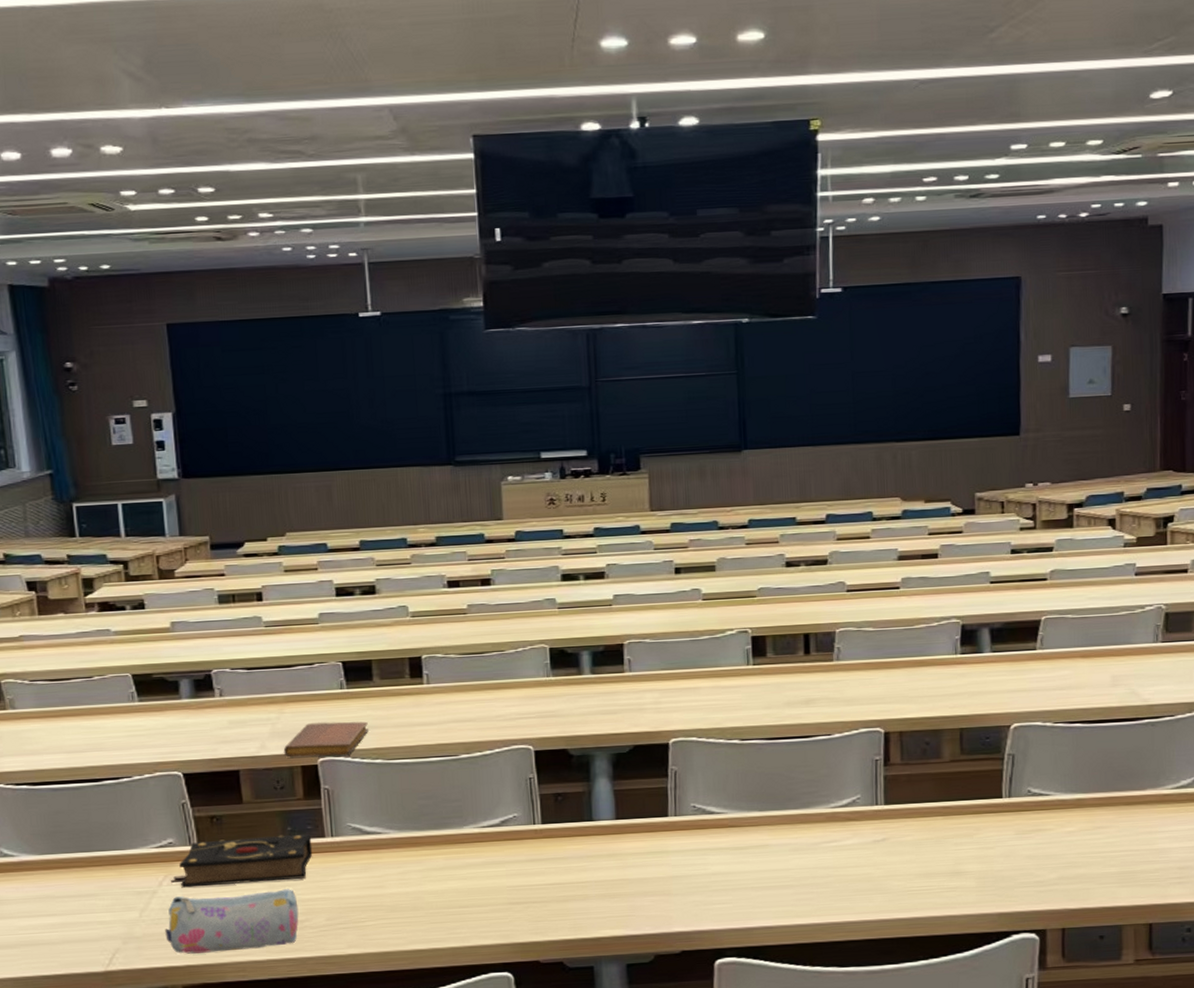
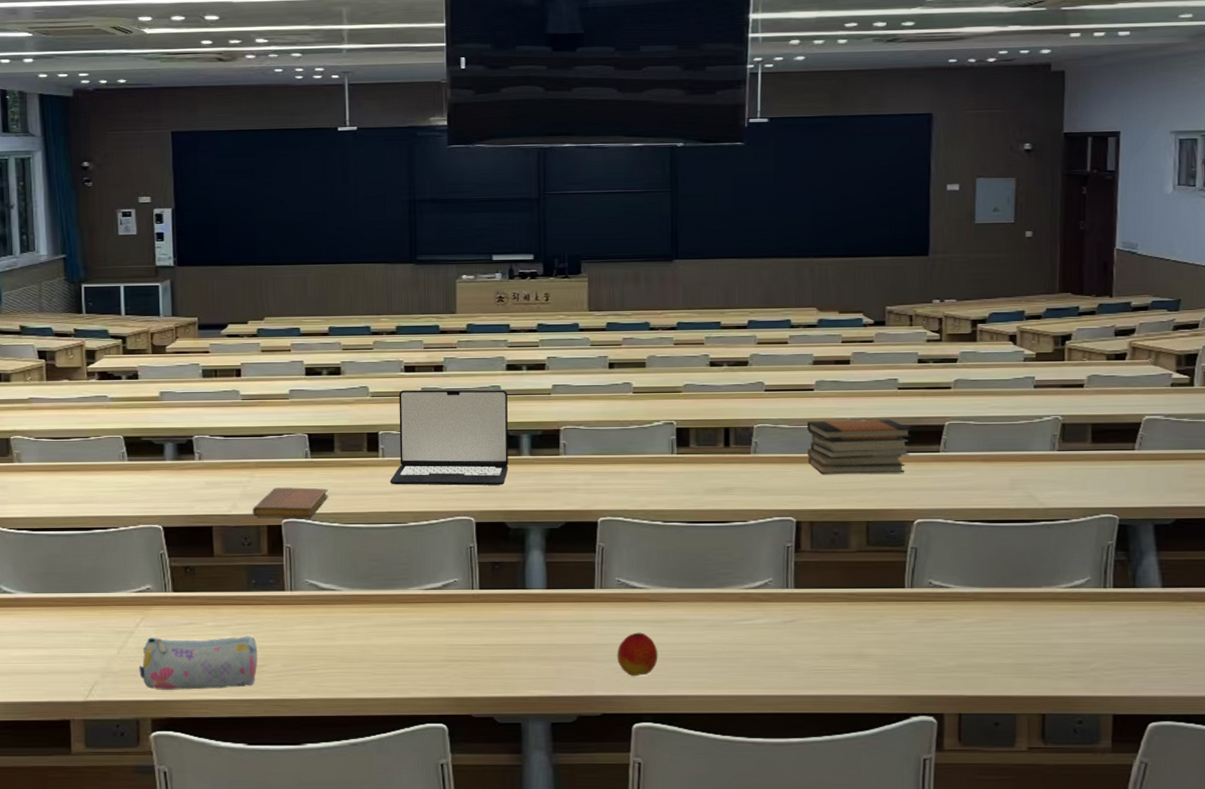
book: present [171,833,313,888] -> none [147,586,273,630]
laptop: none [436,603,568,714] -> present [389,389,508,486]
peach: none [695,861,740,909] -> present [617,632,658,677]
book stack: none [893,616,1006,680] -> present [807,419,912,474]

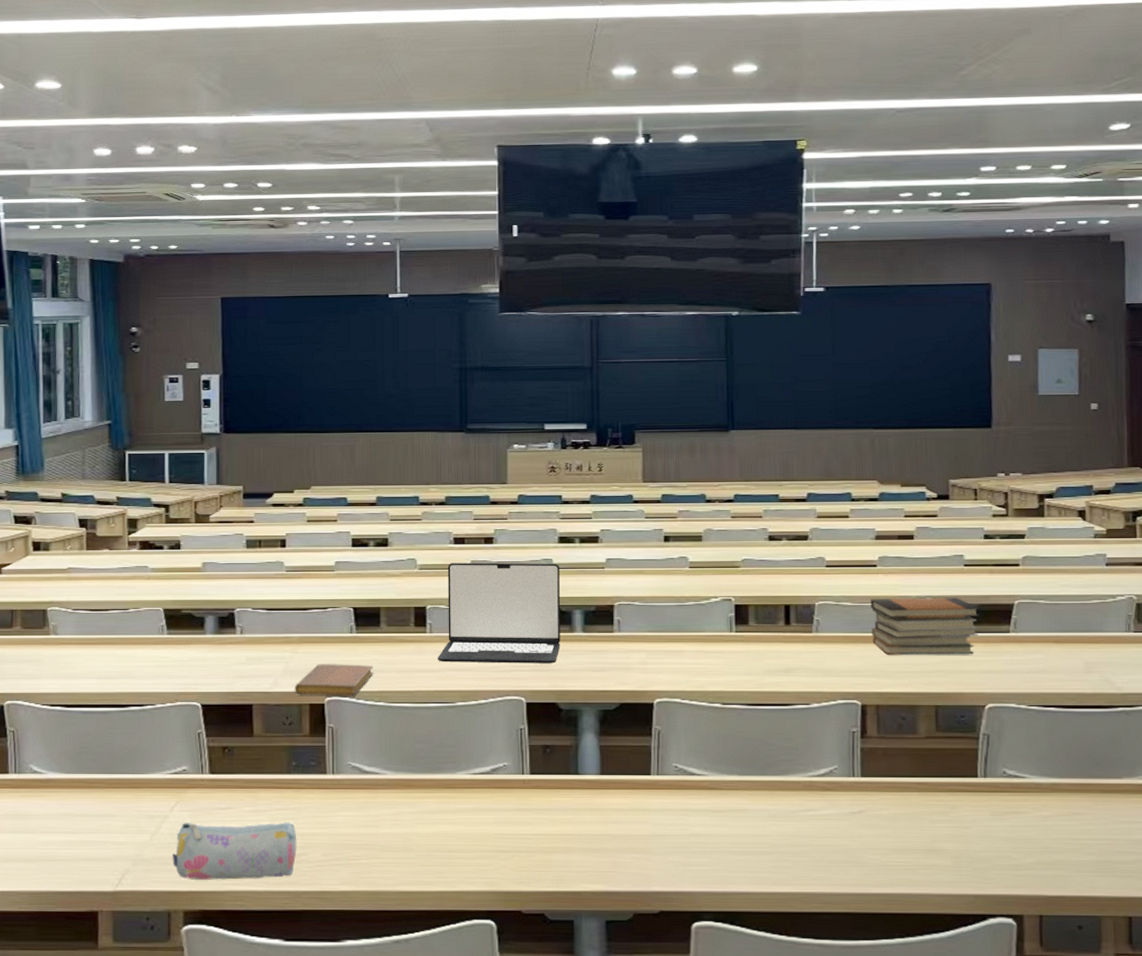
peach: present [617,632,658,677] -> none [674,822,719,871]

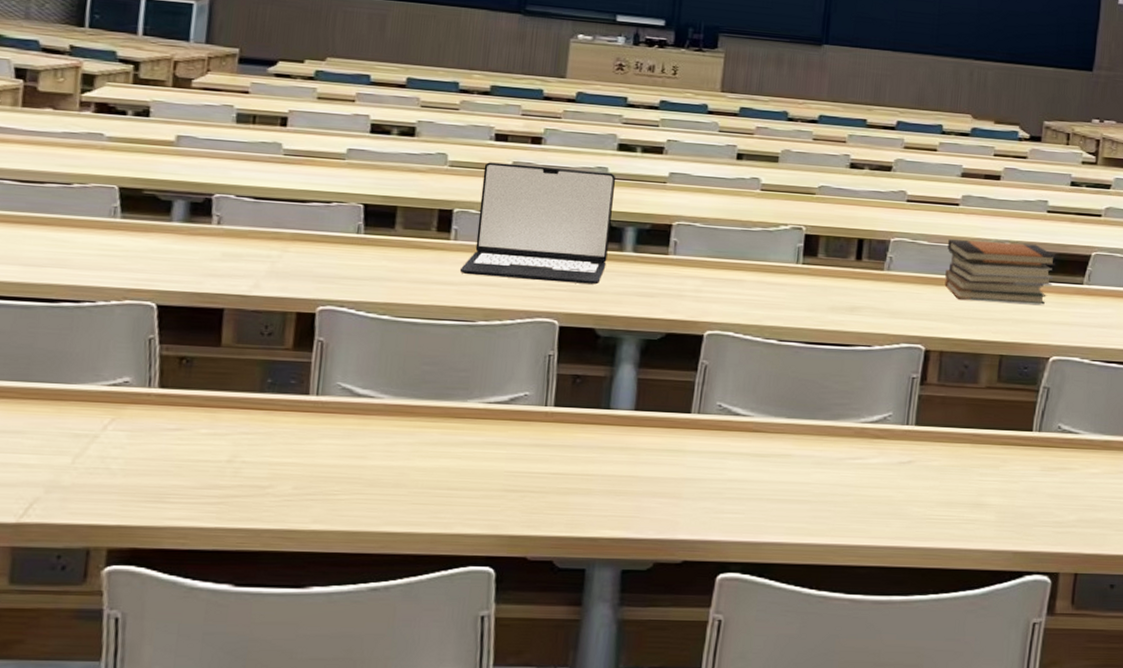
pencil case: present [172,822,297,880] -> none [98,444,264,514]
notebook: present [294,664,373,696] -> none [279,266,381,307]

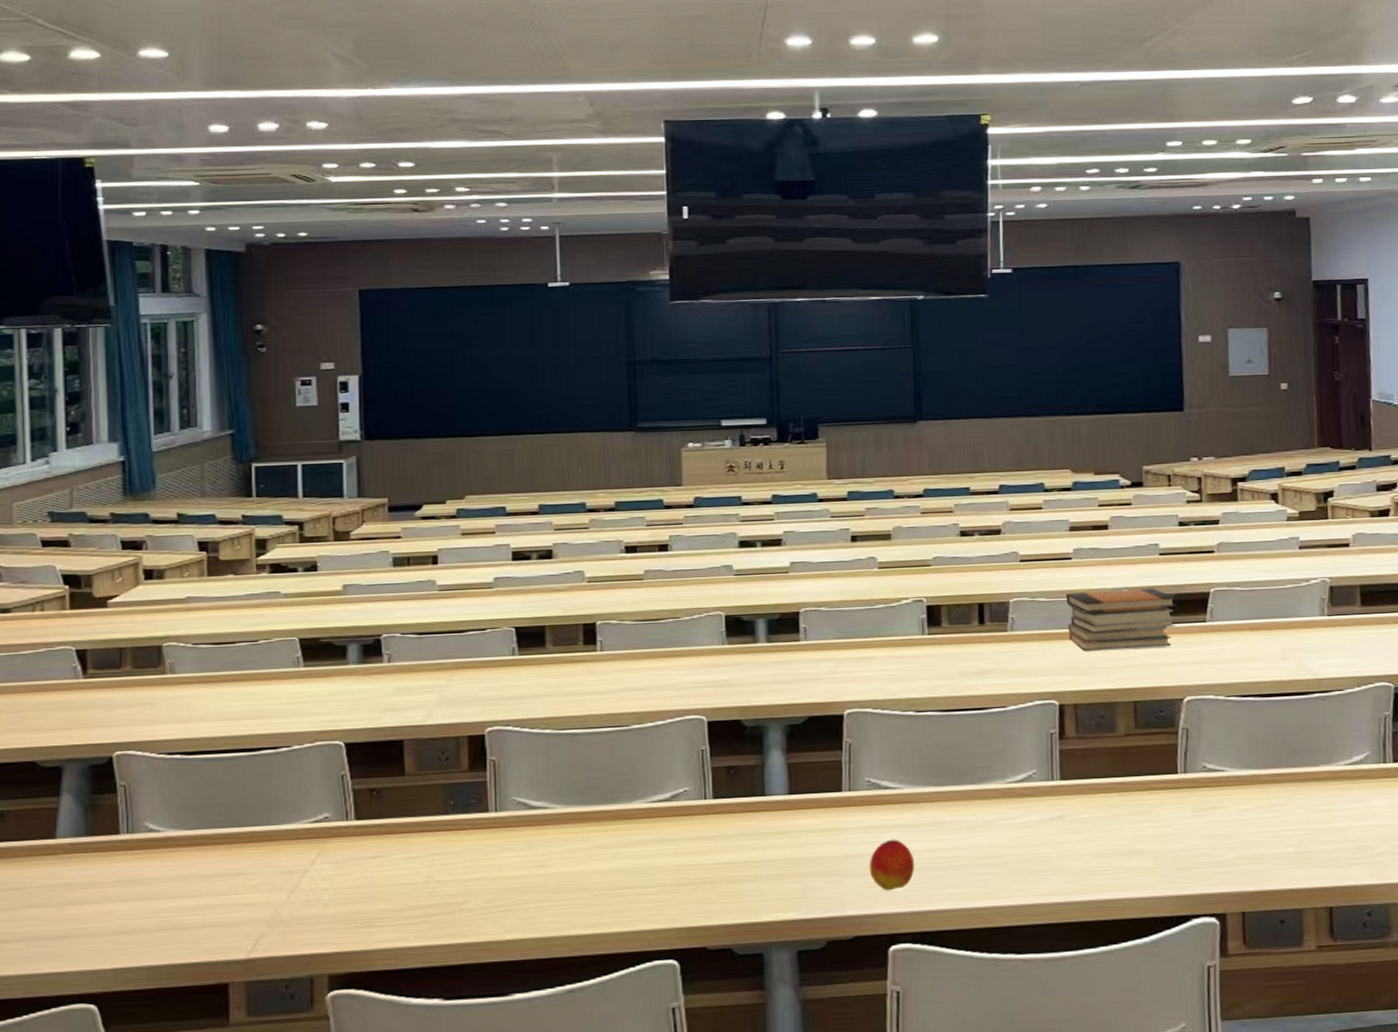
laptop: present [459,162,616,285] -> none [609,569,743,683]
peach: none [707,467,756,519] -> present [869,839,915,891]

